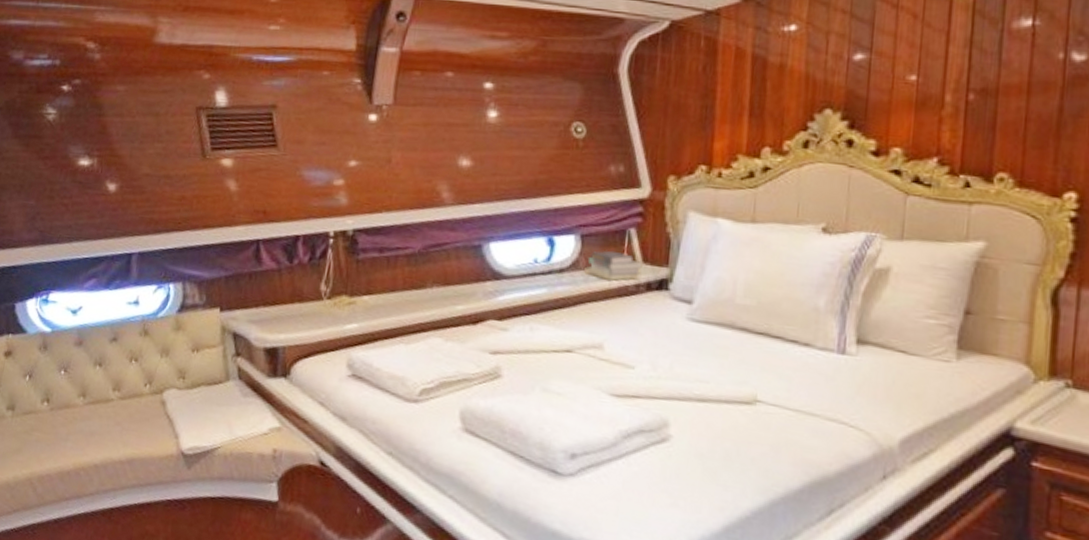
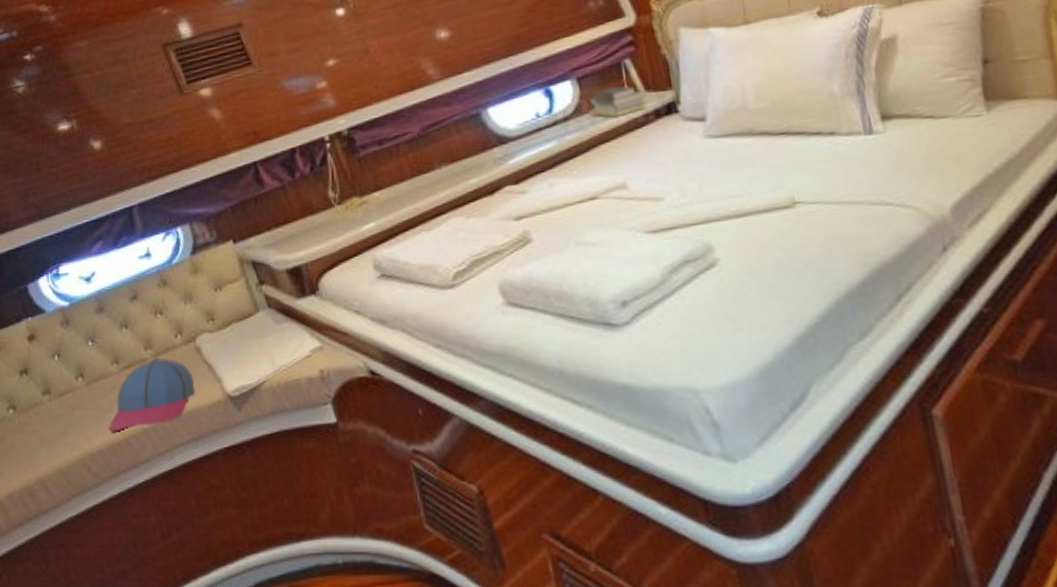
baseball cap: none [62,400,153,464] -> present [109,357,196,431]

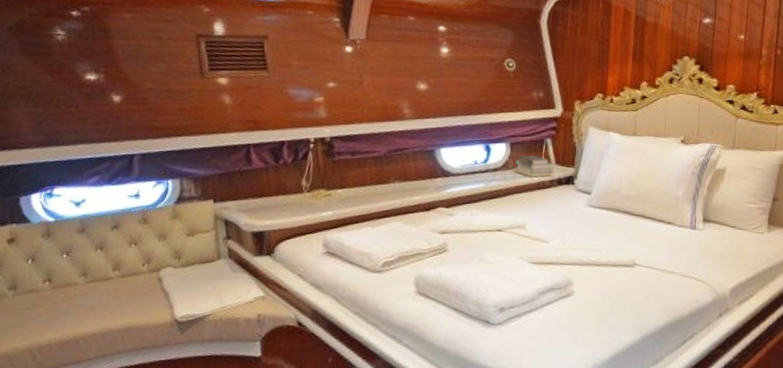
baseball cap: present [109,357,196,431] -> none [62,278,150,332]

